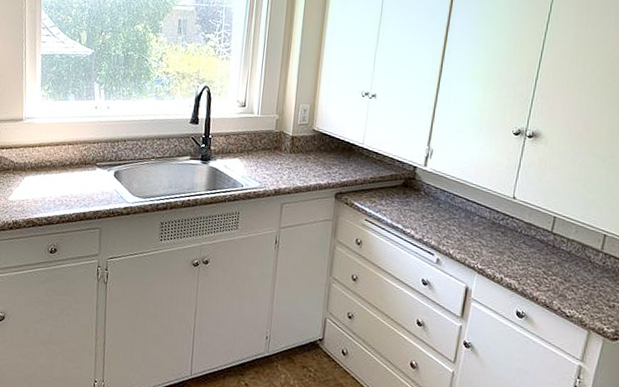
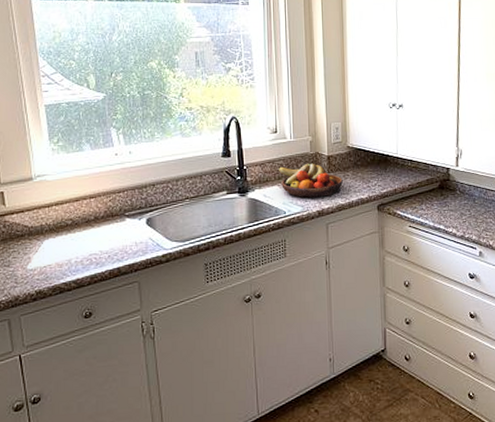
fruit bowl: none [242,140,304,177] -> present [279,163,343,198]

